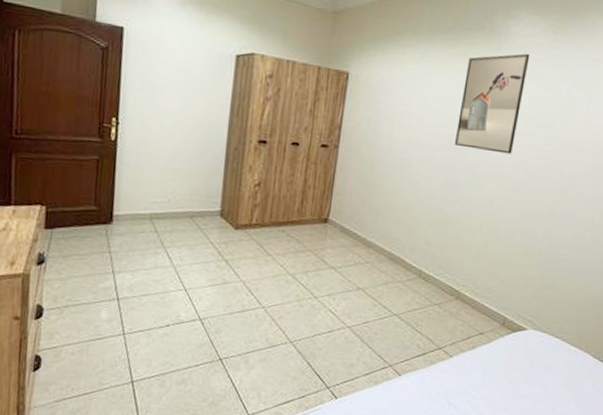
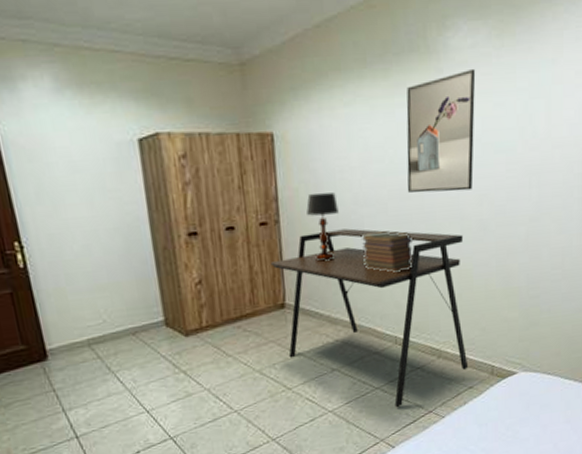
desk: none [321,162,497,337] -> present [270,228,469,407]
table lamp: none [363,129,392,190] -> present [306,192,339,262]
book stack: none [403,173,451,213] -> present [360,231,413,273]

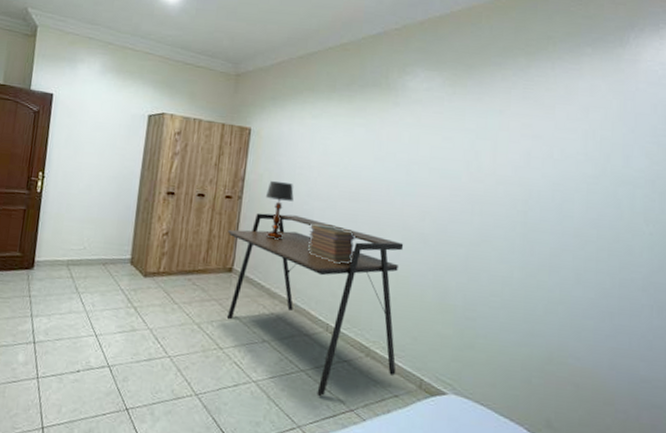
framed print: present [406,68,476,193] -> none [356,106,429,205]

